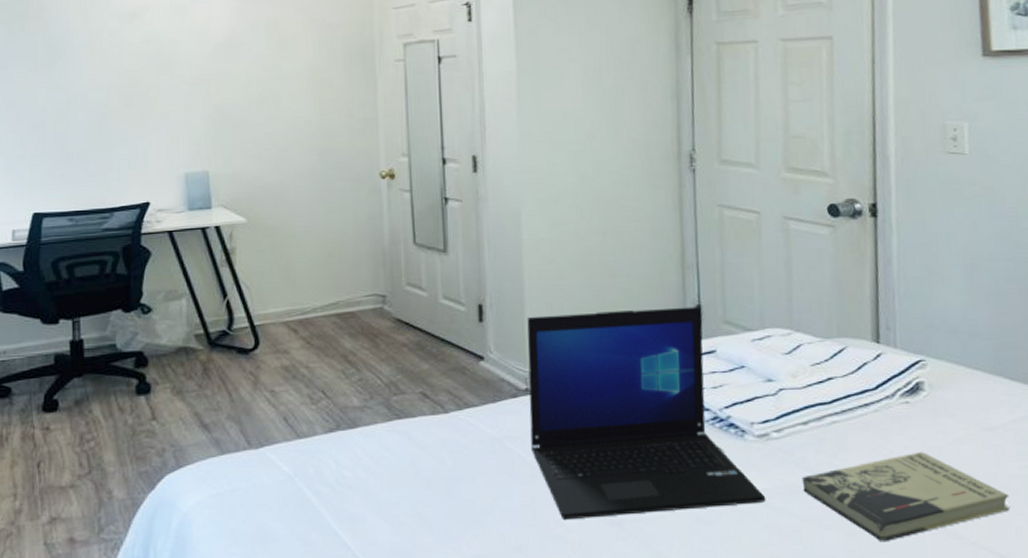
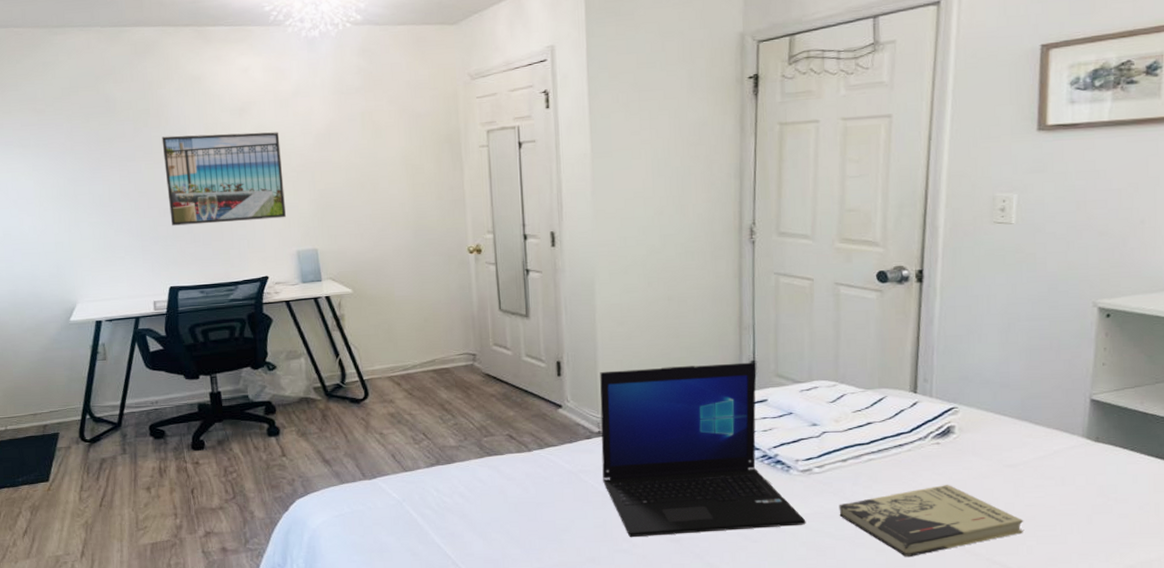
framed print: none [39,40,175,143] -> present [161,132,286,226]

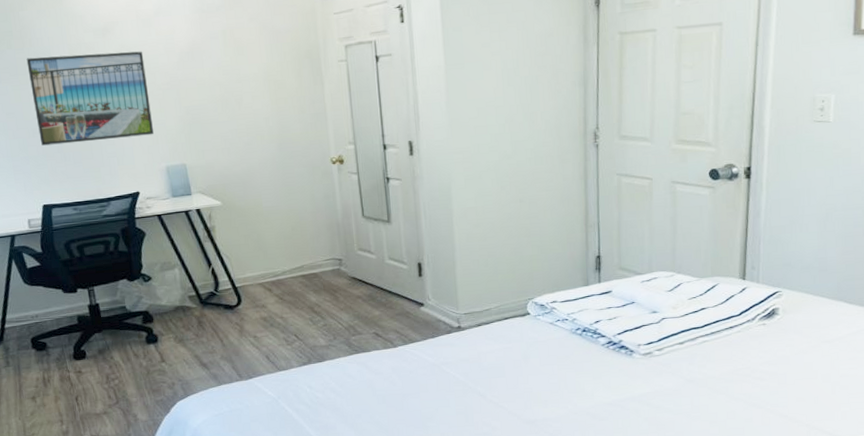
laptop: present [600,362,806,538] -> none [458,257,648,422]
book: present [839,484,1024,558] -> none [677,360,839,427]

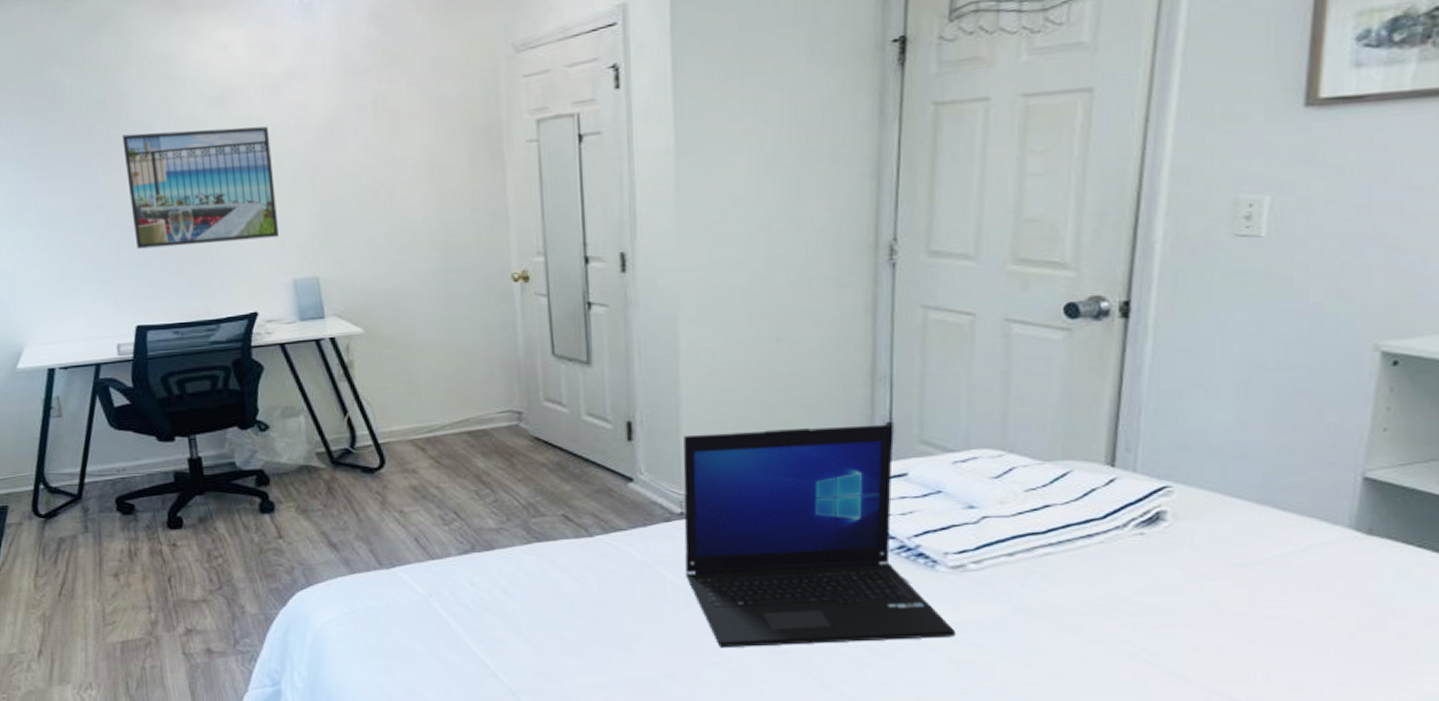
laptop: none [458,257,648,422] -> present [683,424,956,649]

